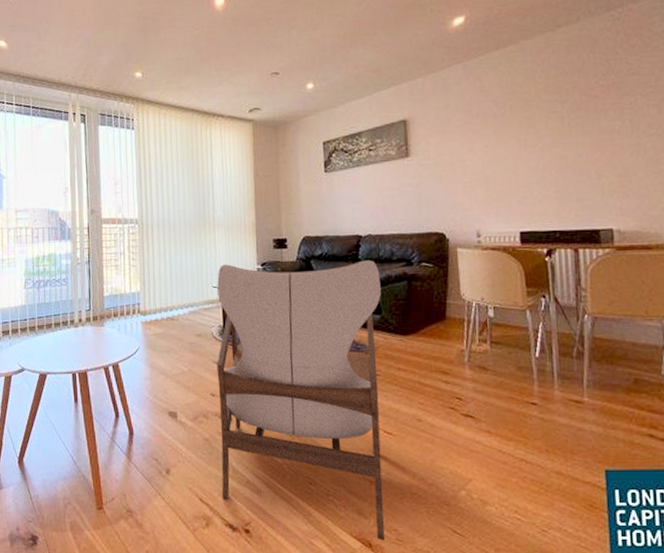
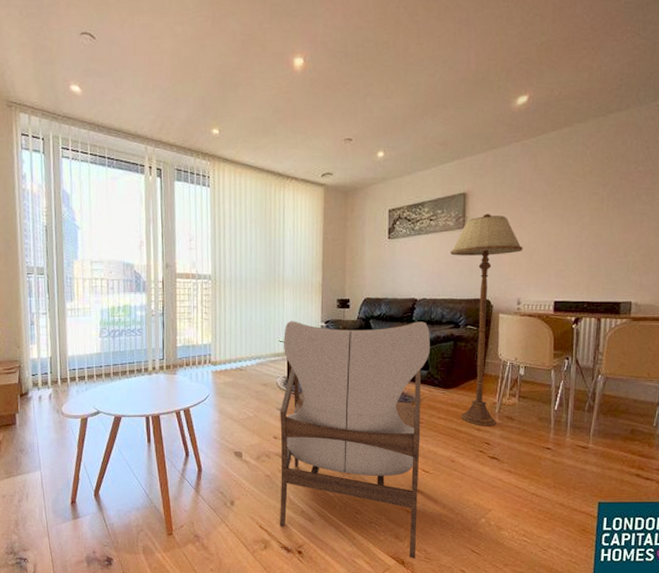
floor lamp: none [395,140,477,379] -> present [451,213,523,427]

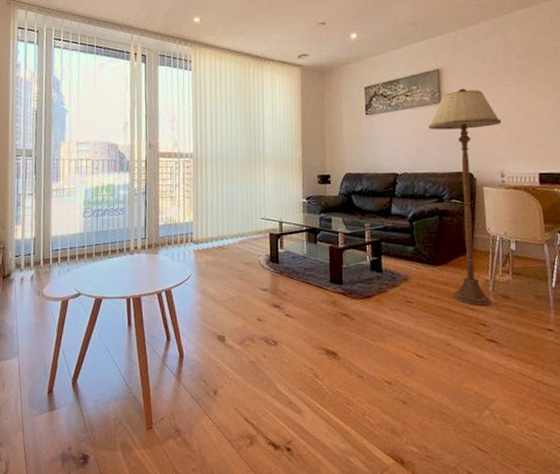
armchair: present [279,321,430,559] -> none [263,196,416,458]

